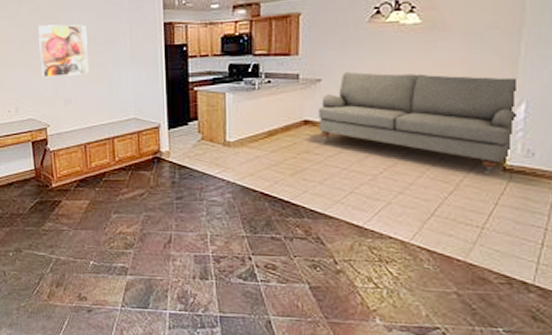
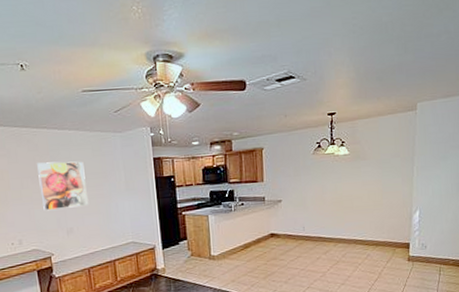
sofa: present [318,71,516,175] -> none [281,192,414,265]

